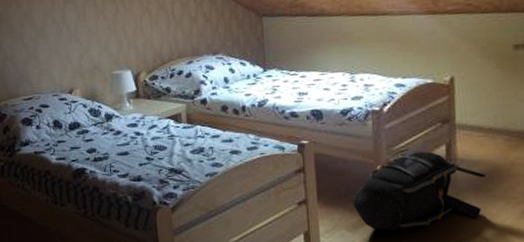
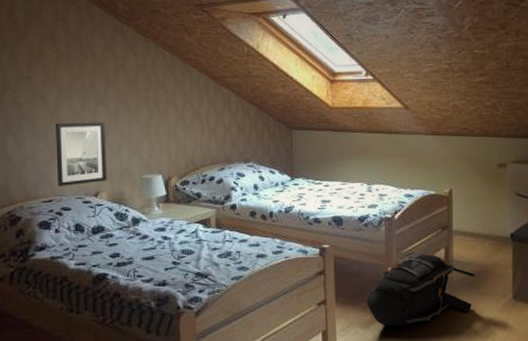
wall art: none [30,19,80,85] -> present [56,122,108,187]

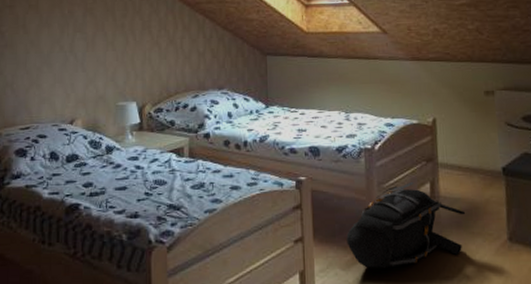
wall art: present [56,122,108,187] -> none [34,49,83,114]

